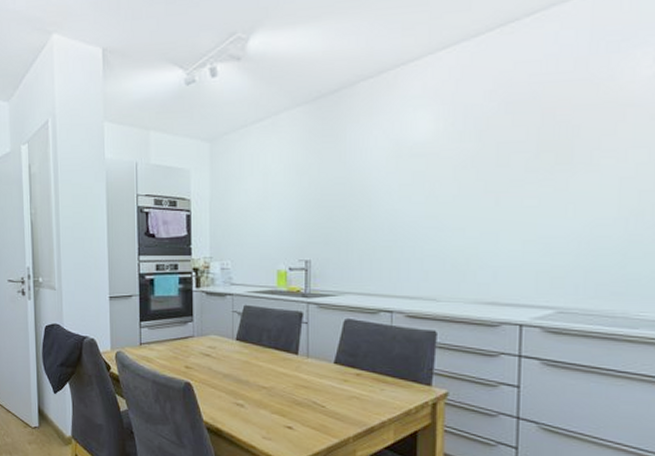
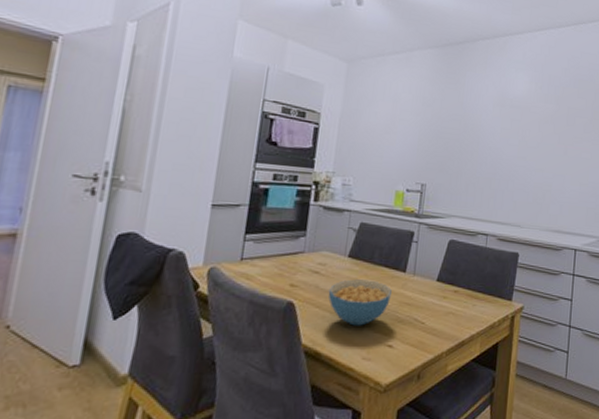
cereal bowl: none [221,362,285,407] -> present [328,279,392,326]

